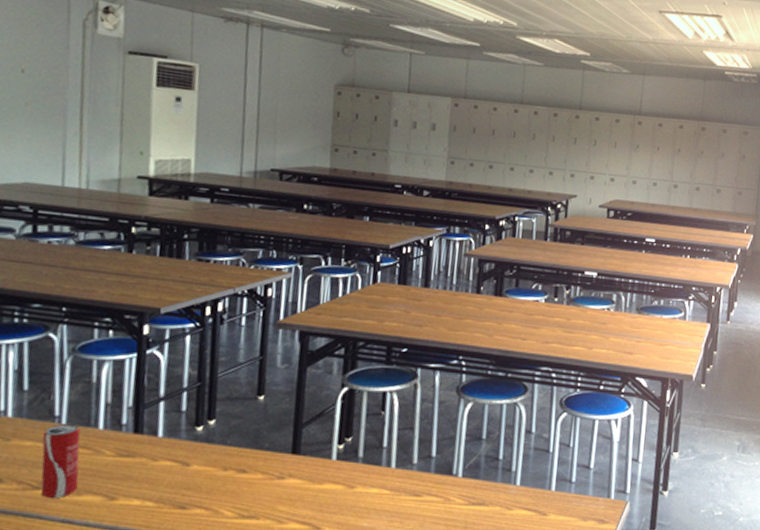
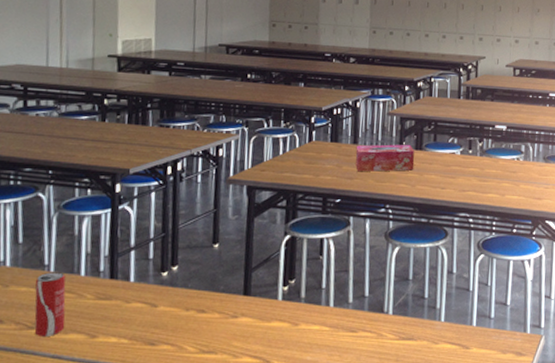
tissue box: none [426,289,493,319] -> present [355,144,415,172]

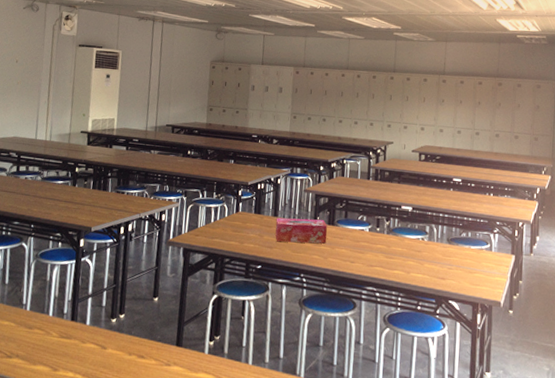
beverage can: present [34,271,66,338] -> none [11,310,38,366]

